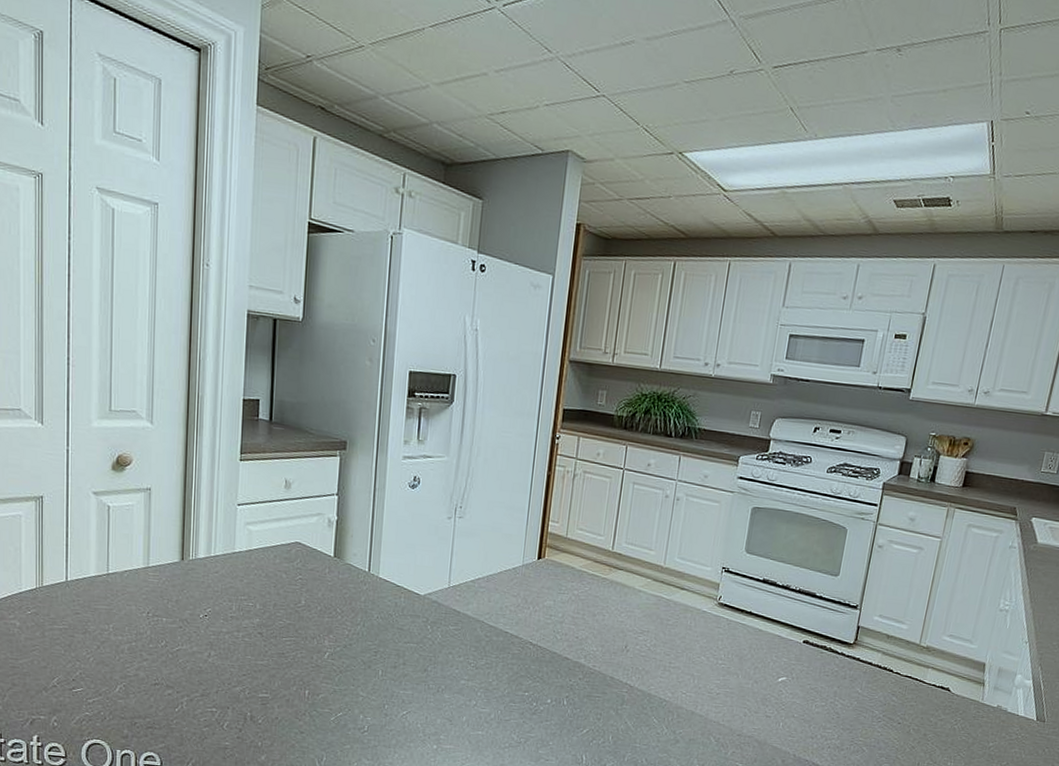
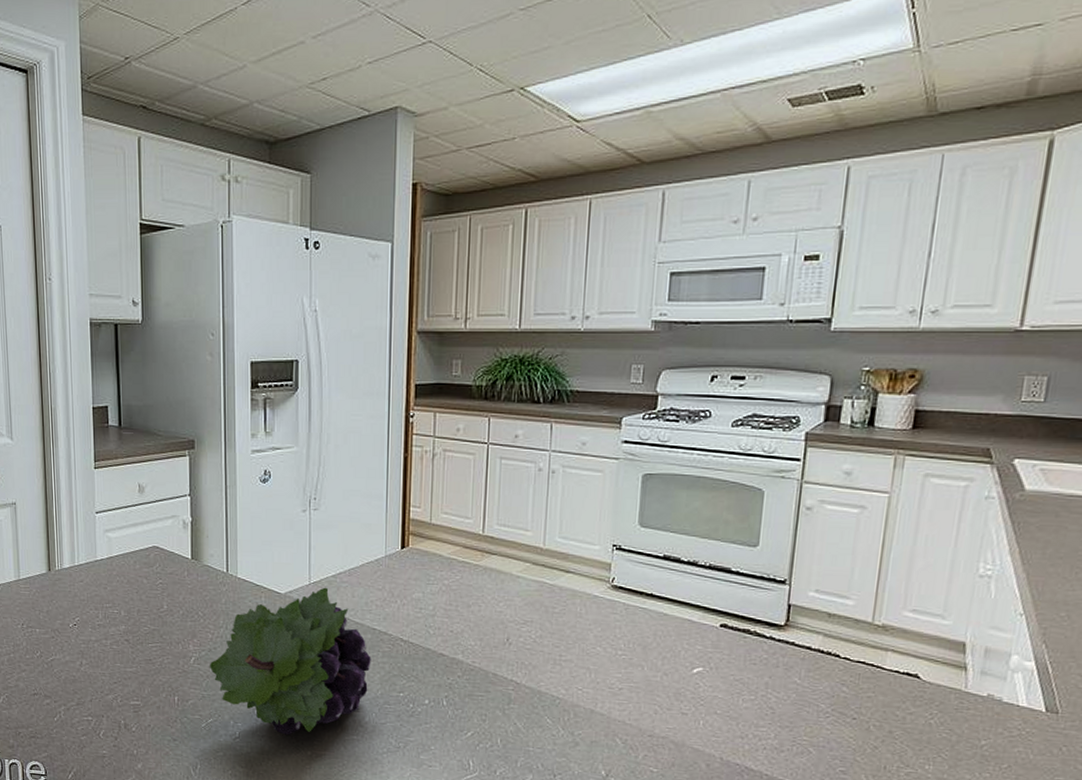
fruit: none [344,591,502,730] -> present [210,587,371,735]

